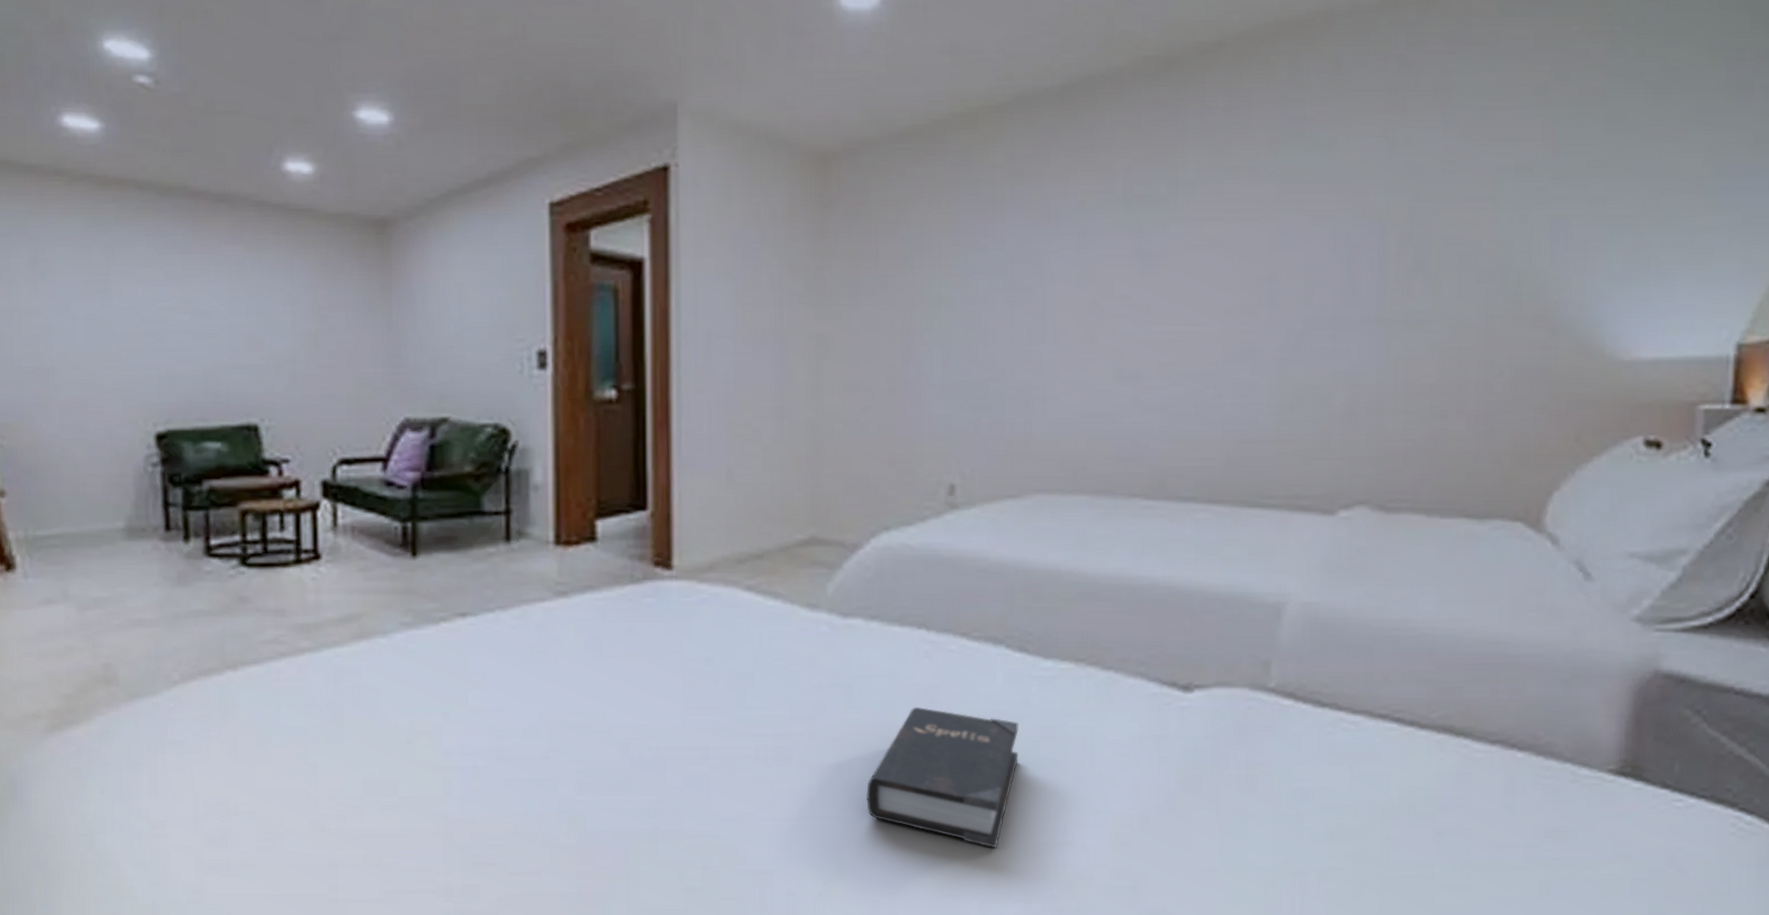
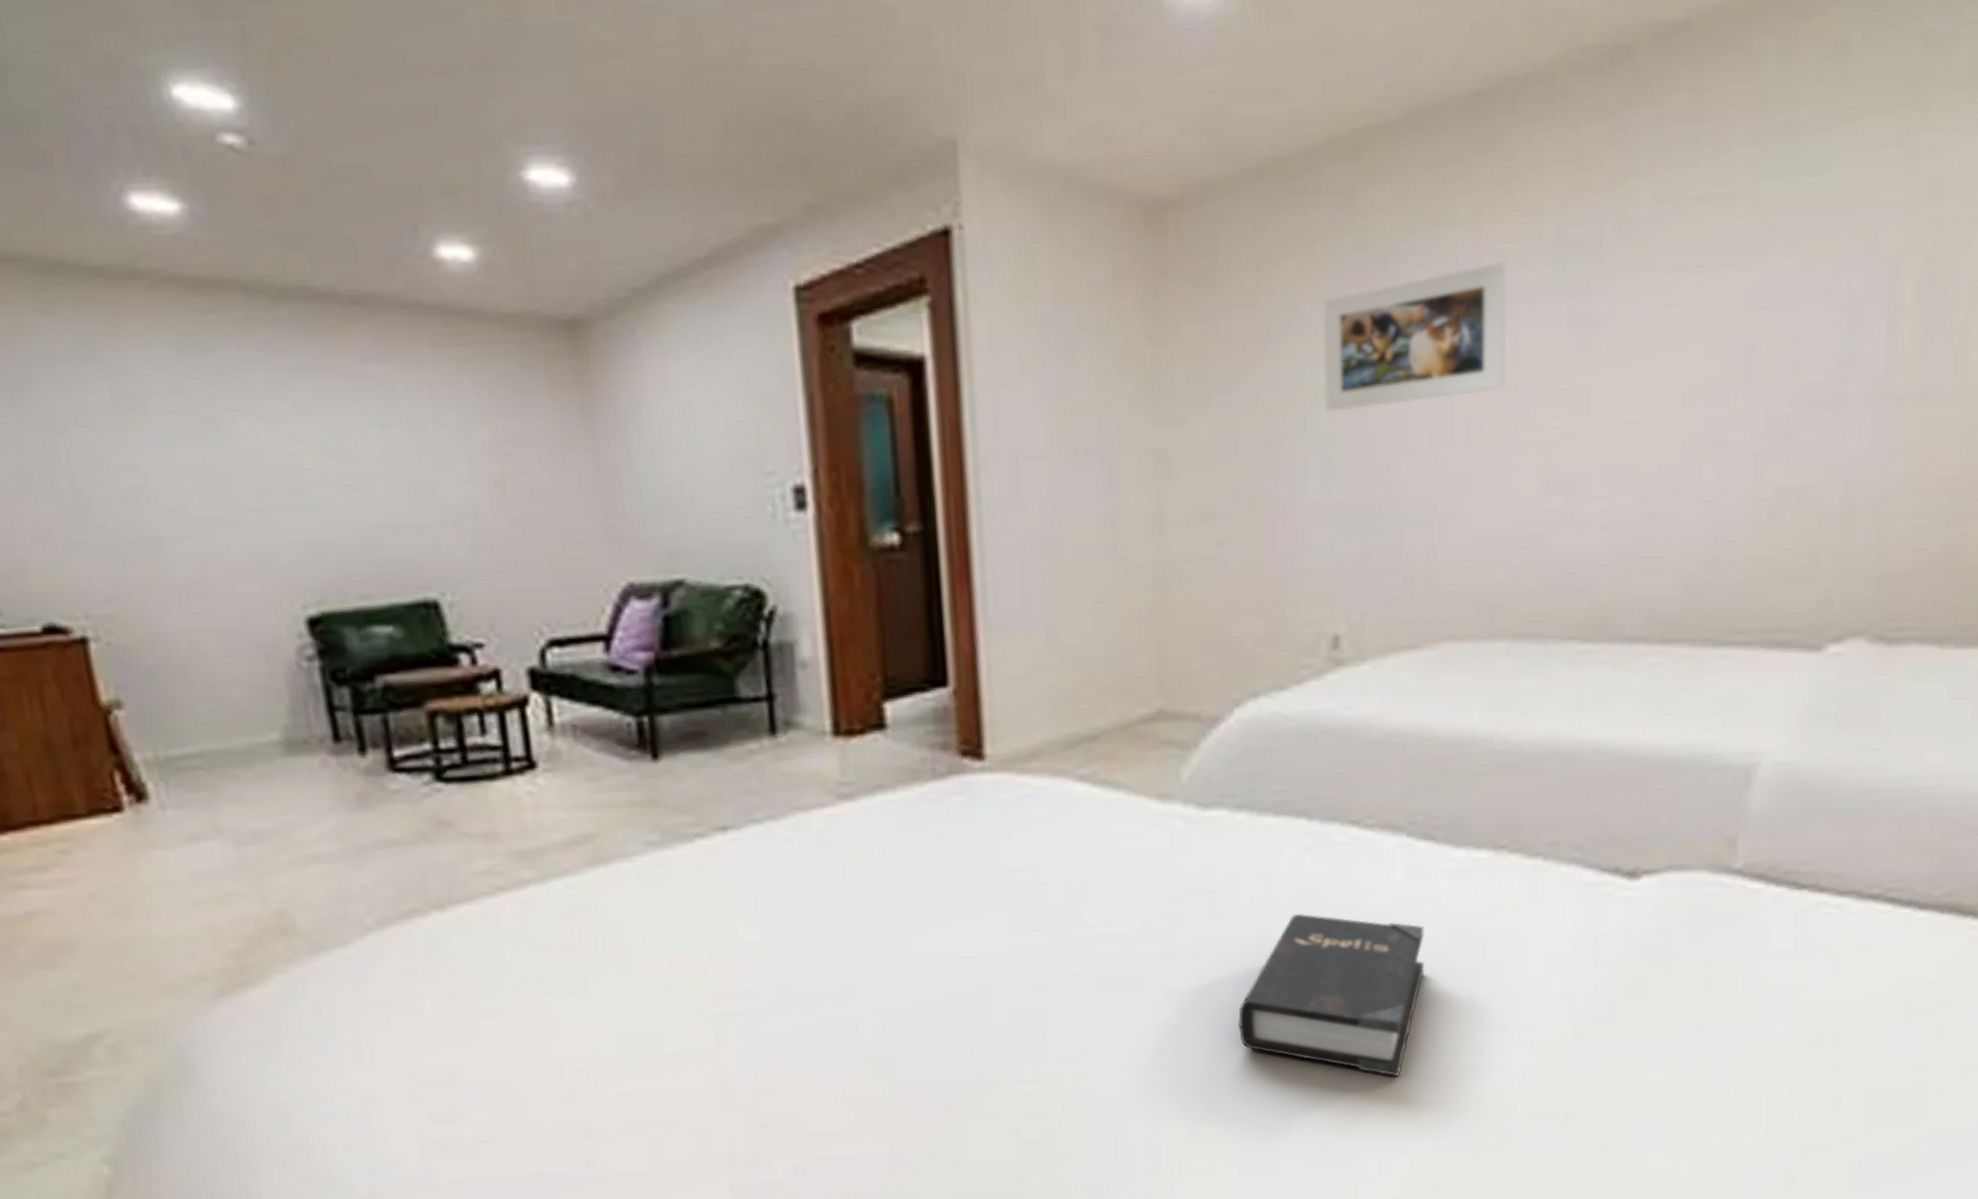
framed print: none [947,208,1087,313] -> present [1323,261,1507,412]

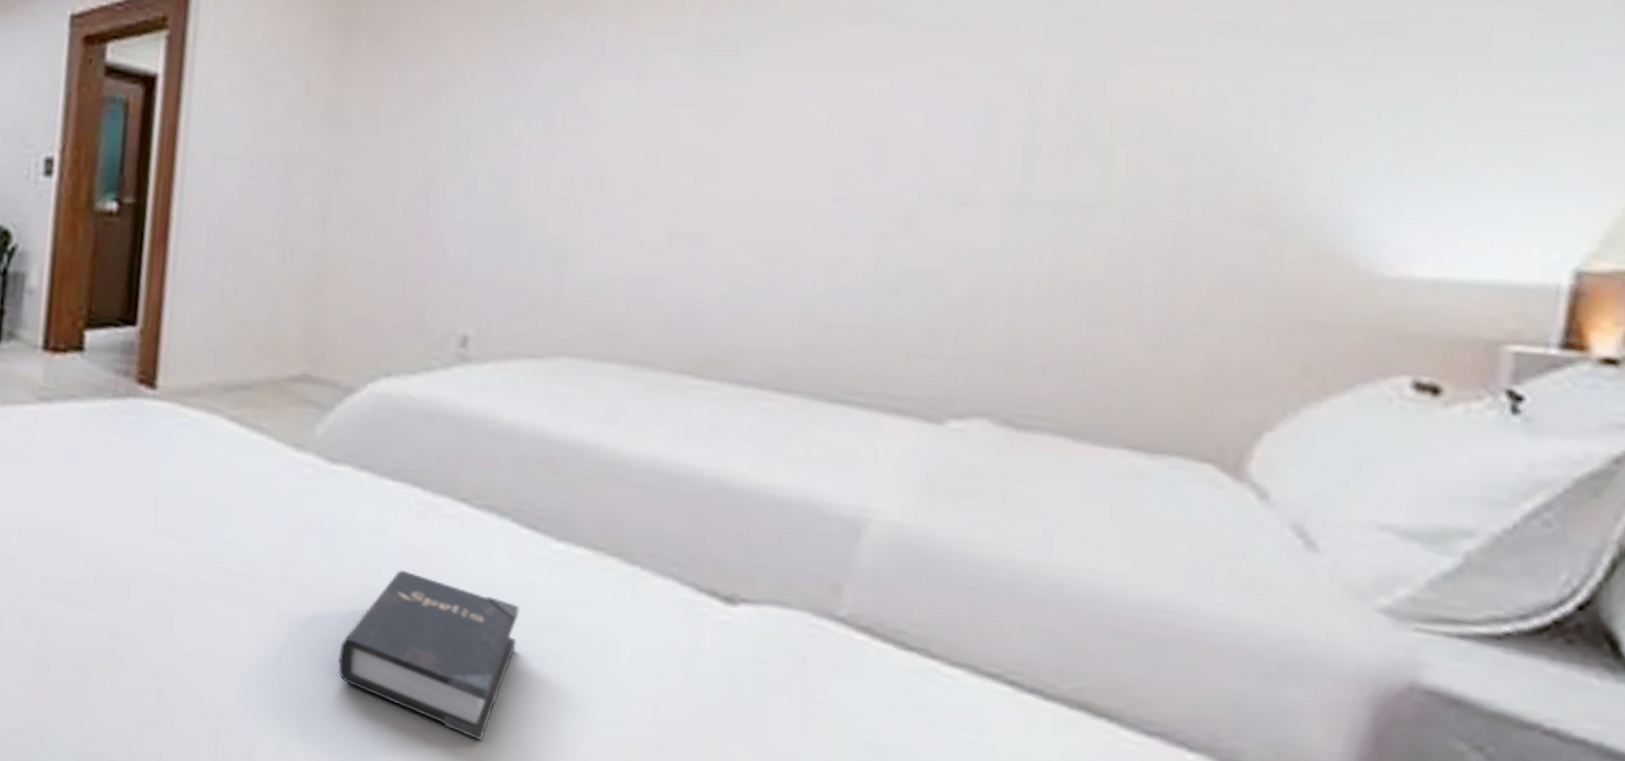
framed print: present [1323,261,1507,412] -> none [476,47,648,153]

